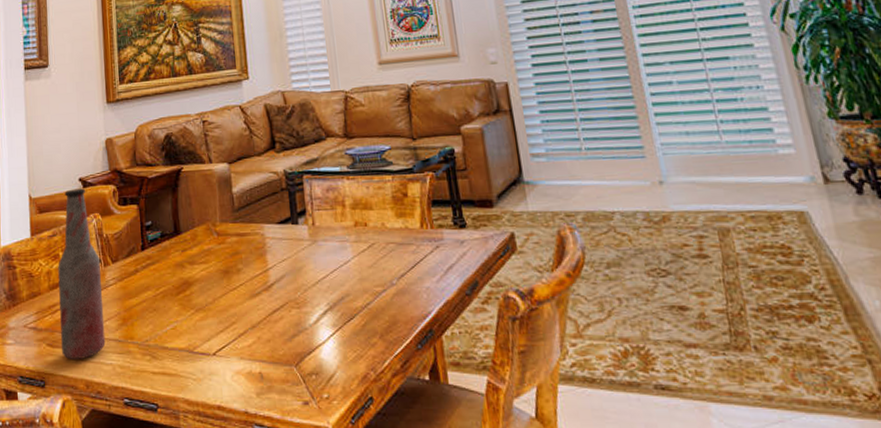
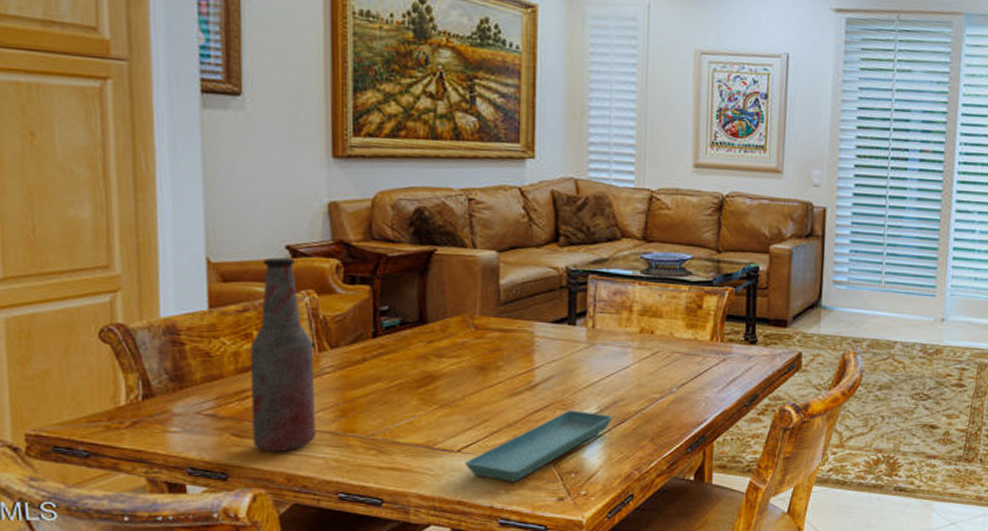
saucer: none [220,308,342,386] -> present [465,409,613,482]

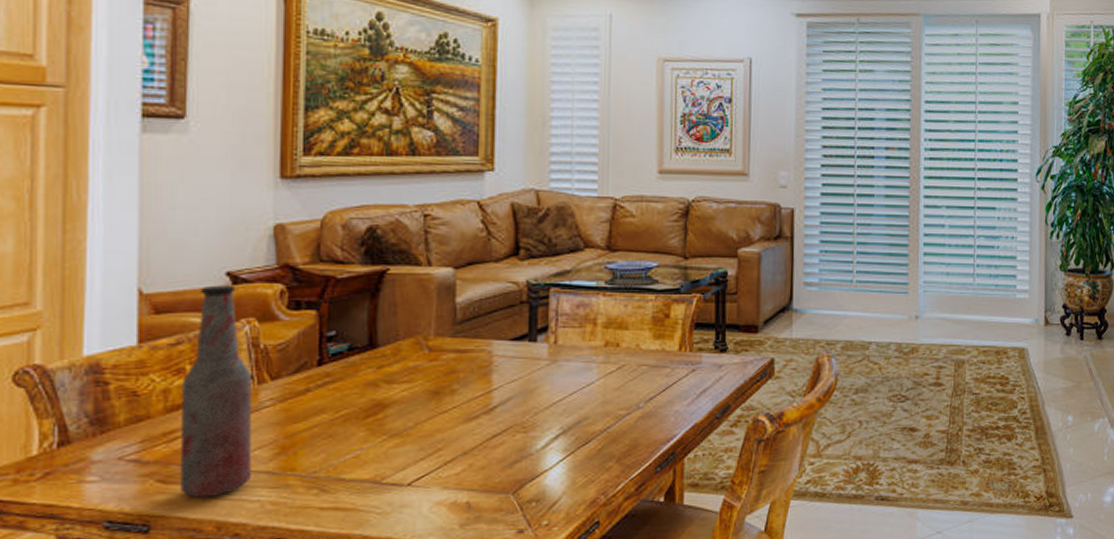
saucer: present [465,409,613,482] -> none [416,432,576,516]

